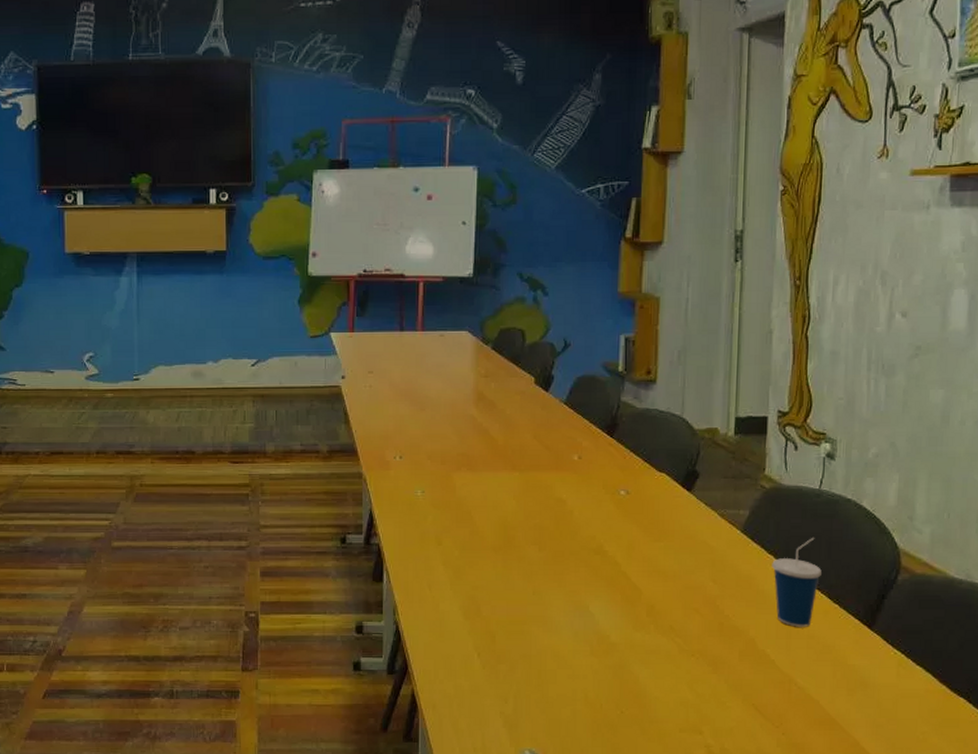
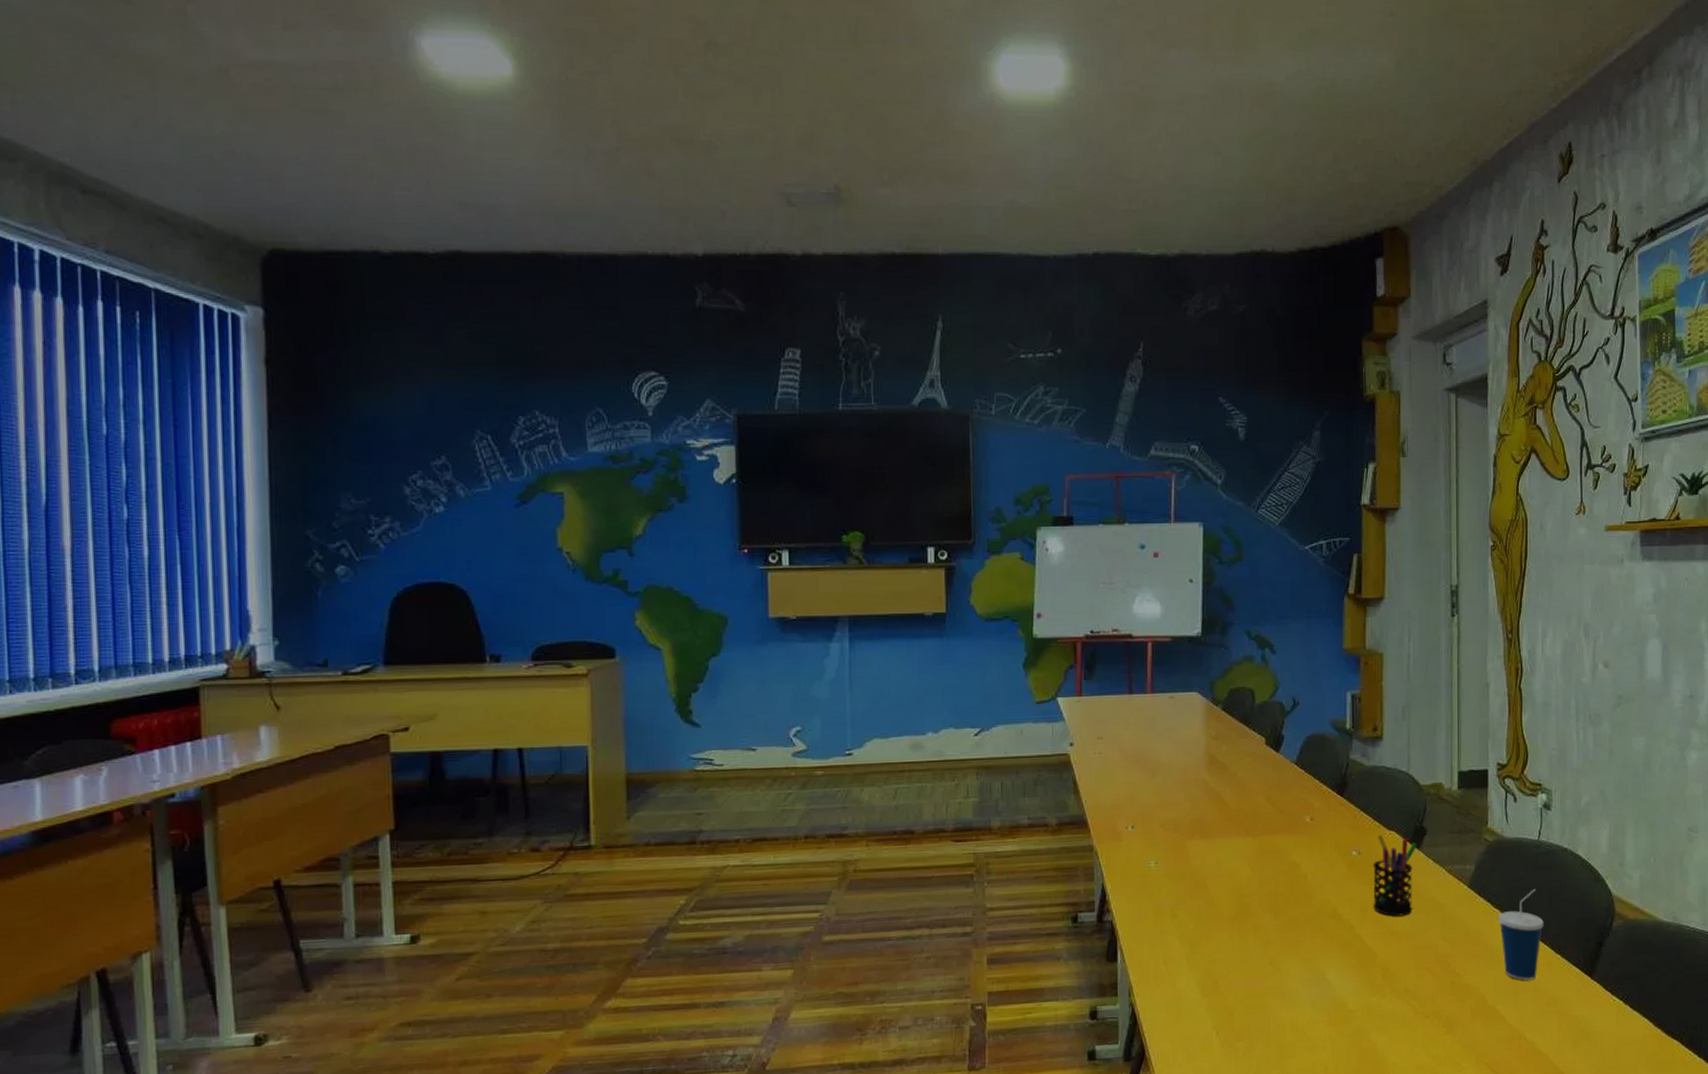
pen holder: none [640,477,689,556] -> present [1373,835,1418,917]

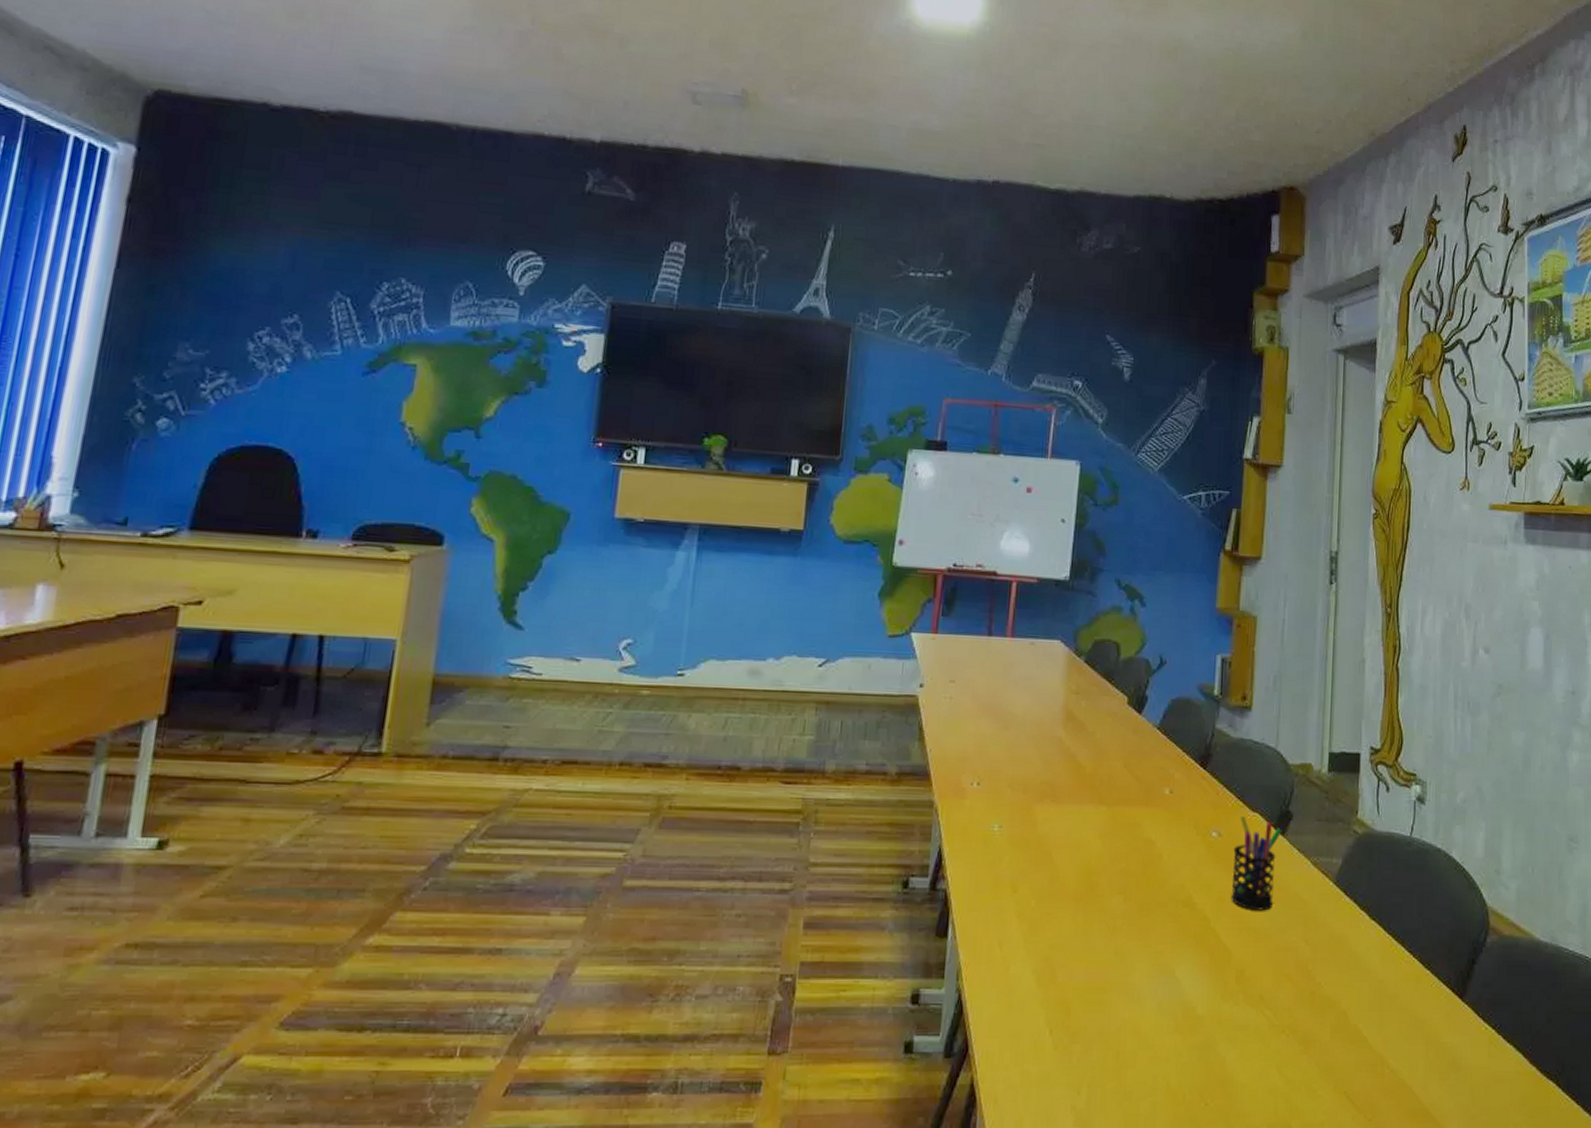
cup: present [1498,888,1544,981] -> none [1364,891,1413,997]

